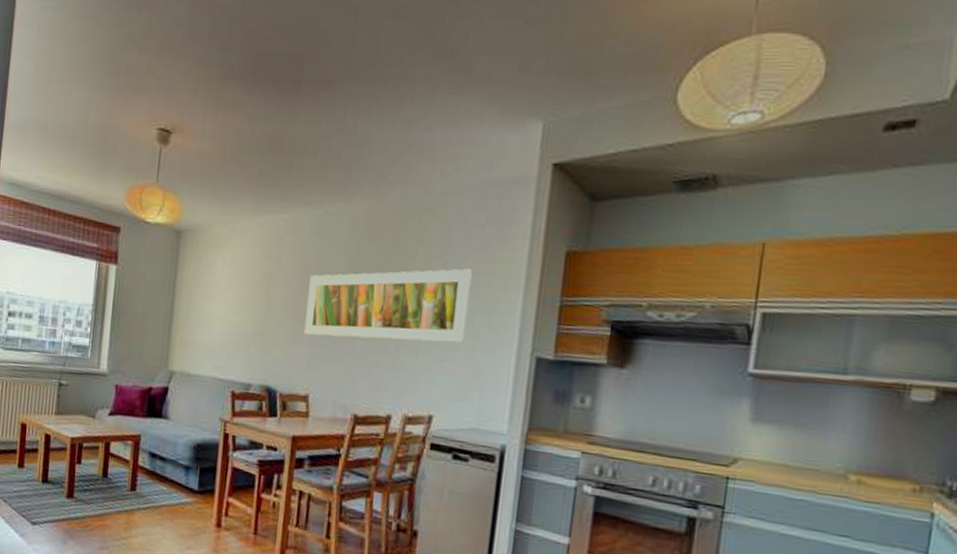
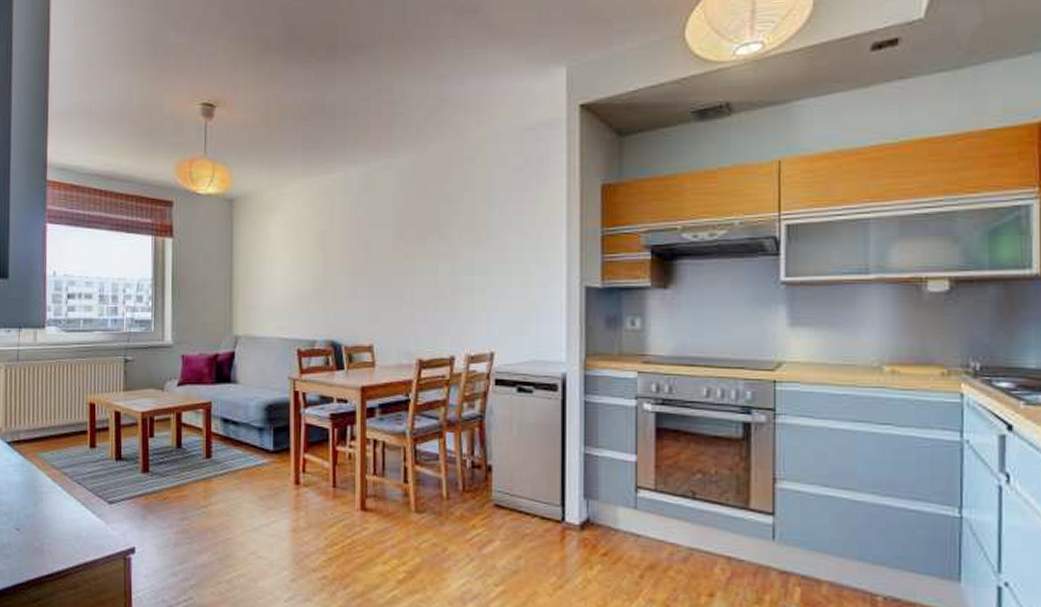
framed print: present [304,268,472,344] -> none [362,209,516,288]

